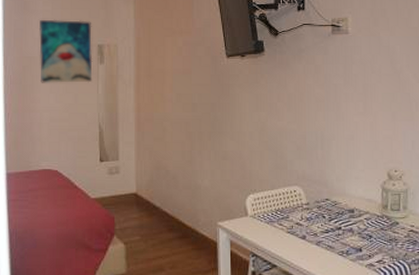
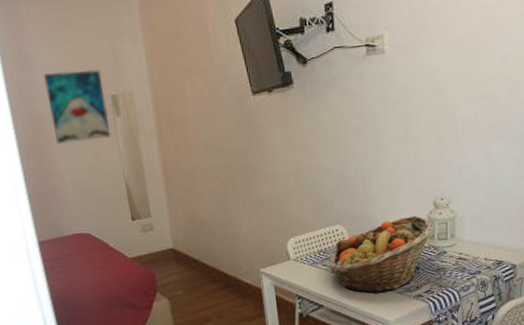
fruit basket: none [285,184,388,258] -> present [329,215,435,293]

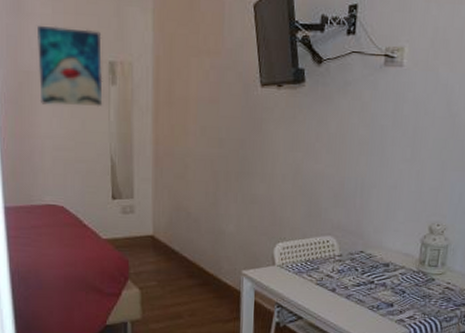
fruit basket: present [329,215,435,293] -> none [314,237,427,312]

